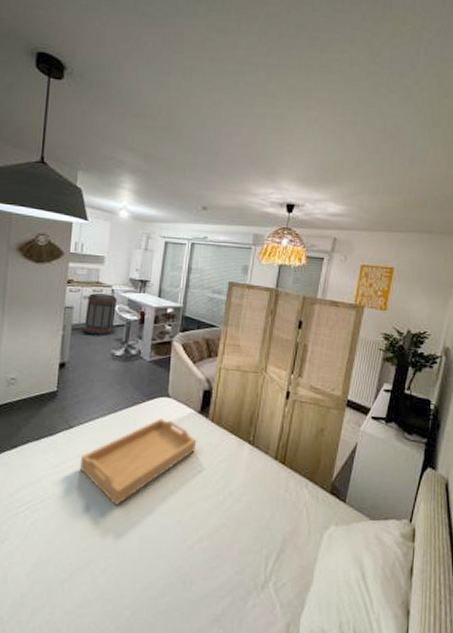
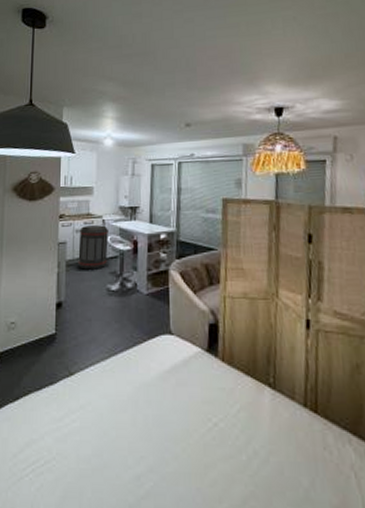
serving tray: present [79,418,197,505] -> none [83,360,208,468]

